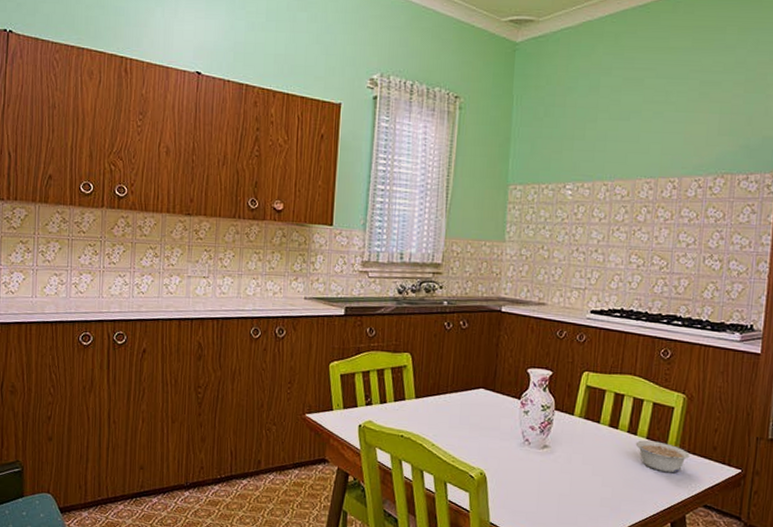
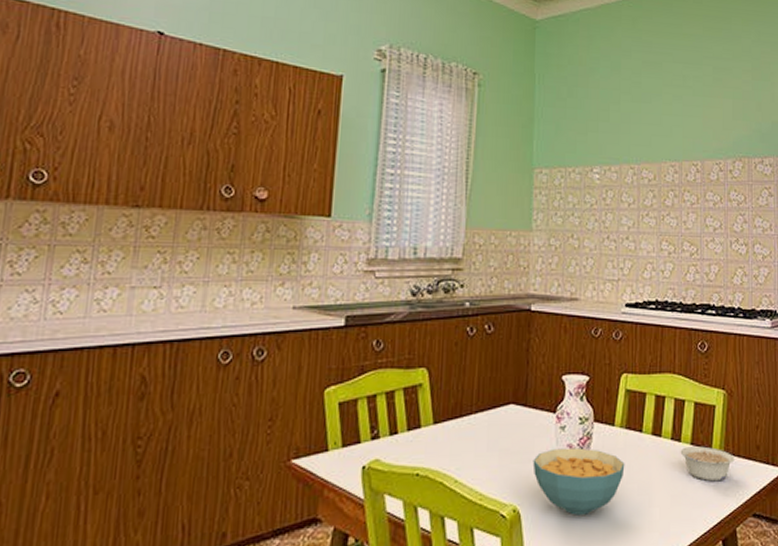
cereal bowl: none [498,428,582,485] -> present [533,447,625,515]

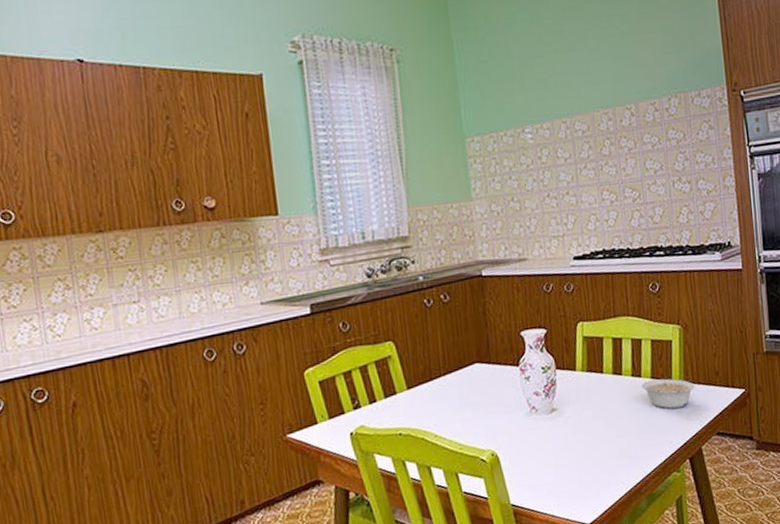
cereal bowl: present [533,447,625,515] -> none [503,393,591,453]

